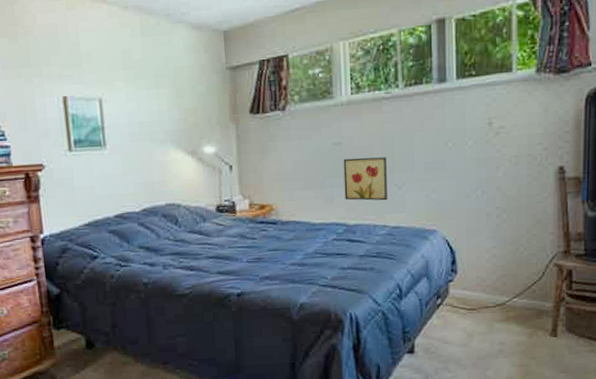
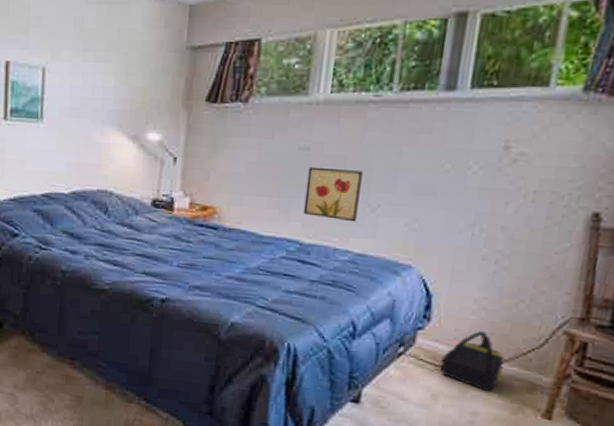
backpack: none [470,275,517,324] -> present [439,331,505,392]

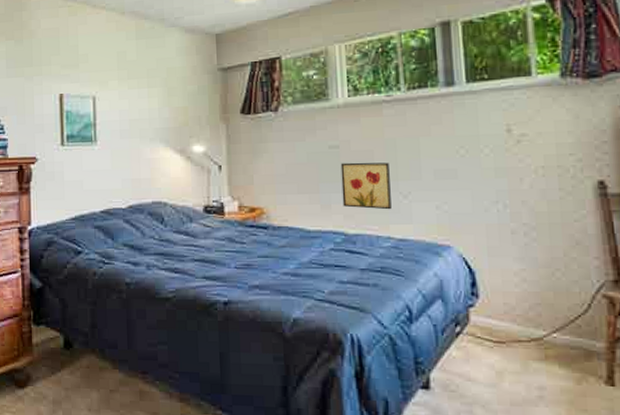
backpack: present [439,331,505,392] -> none [497,303,558,364]

